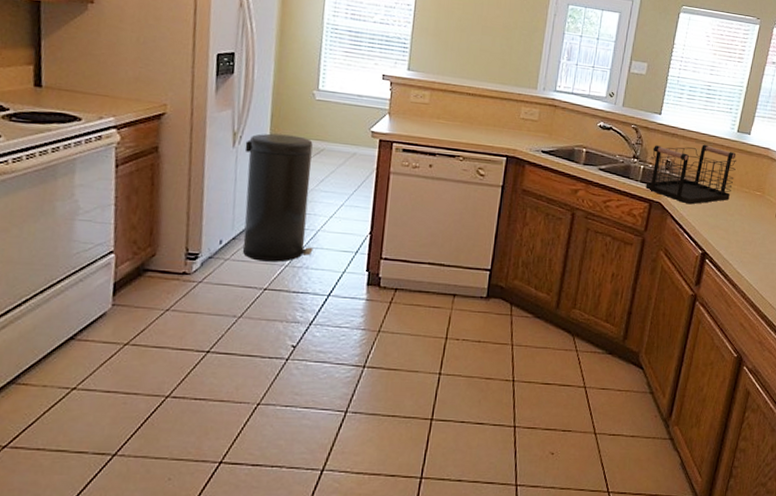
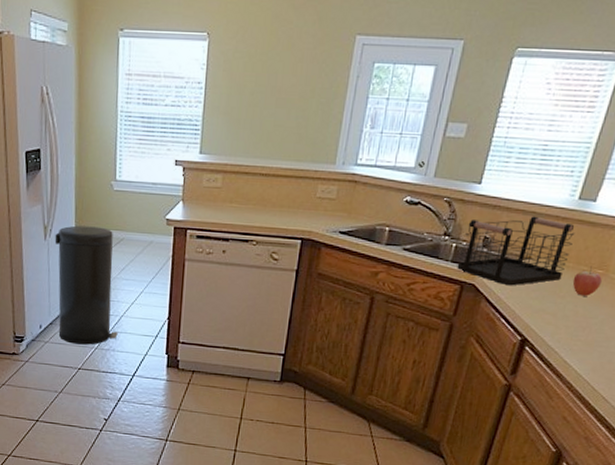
fruit: none [738,188,761,215] -> present [572,266,603,296]

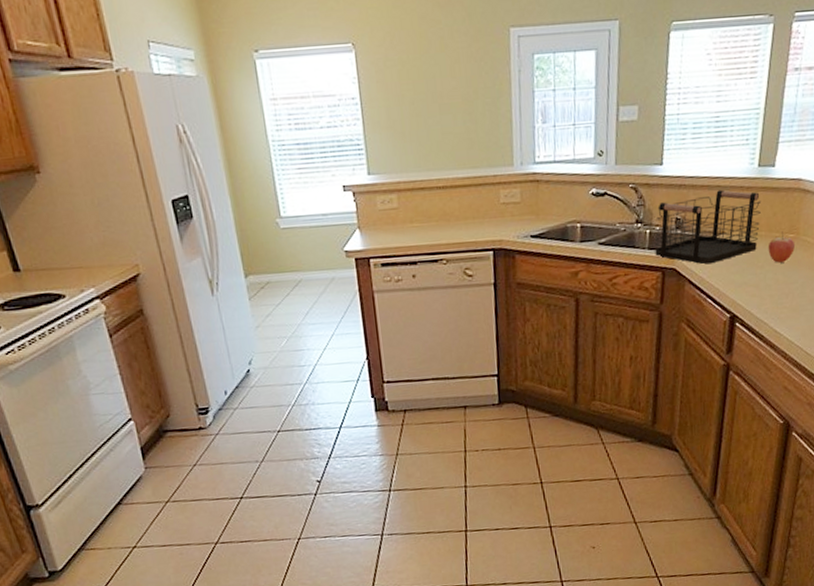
pedal bin: present [55,225,118,345] -> none [223,271,315,405]

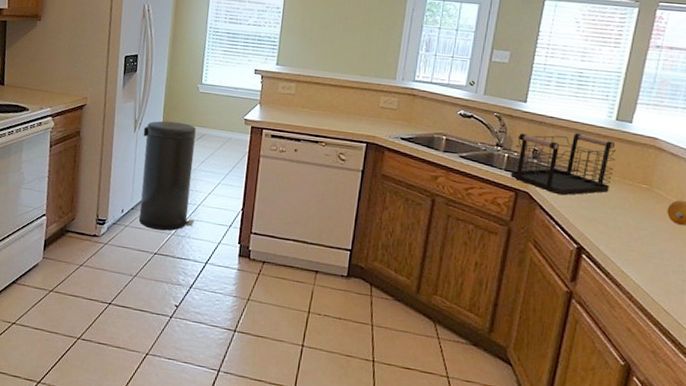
pedal bin: none [223,271,315,405] -> present [139,121,196,231]
fruit: present [768,231,796,263] -> none [620,181,648,209]

